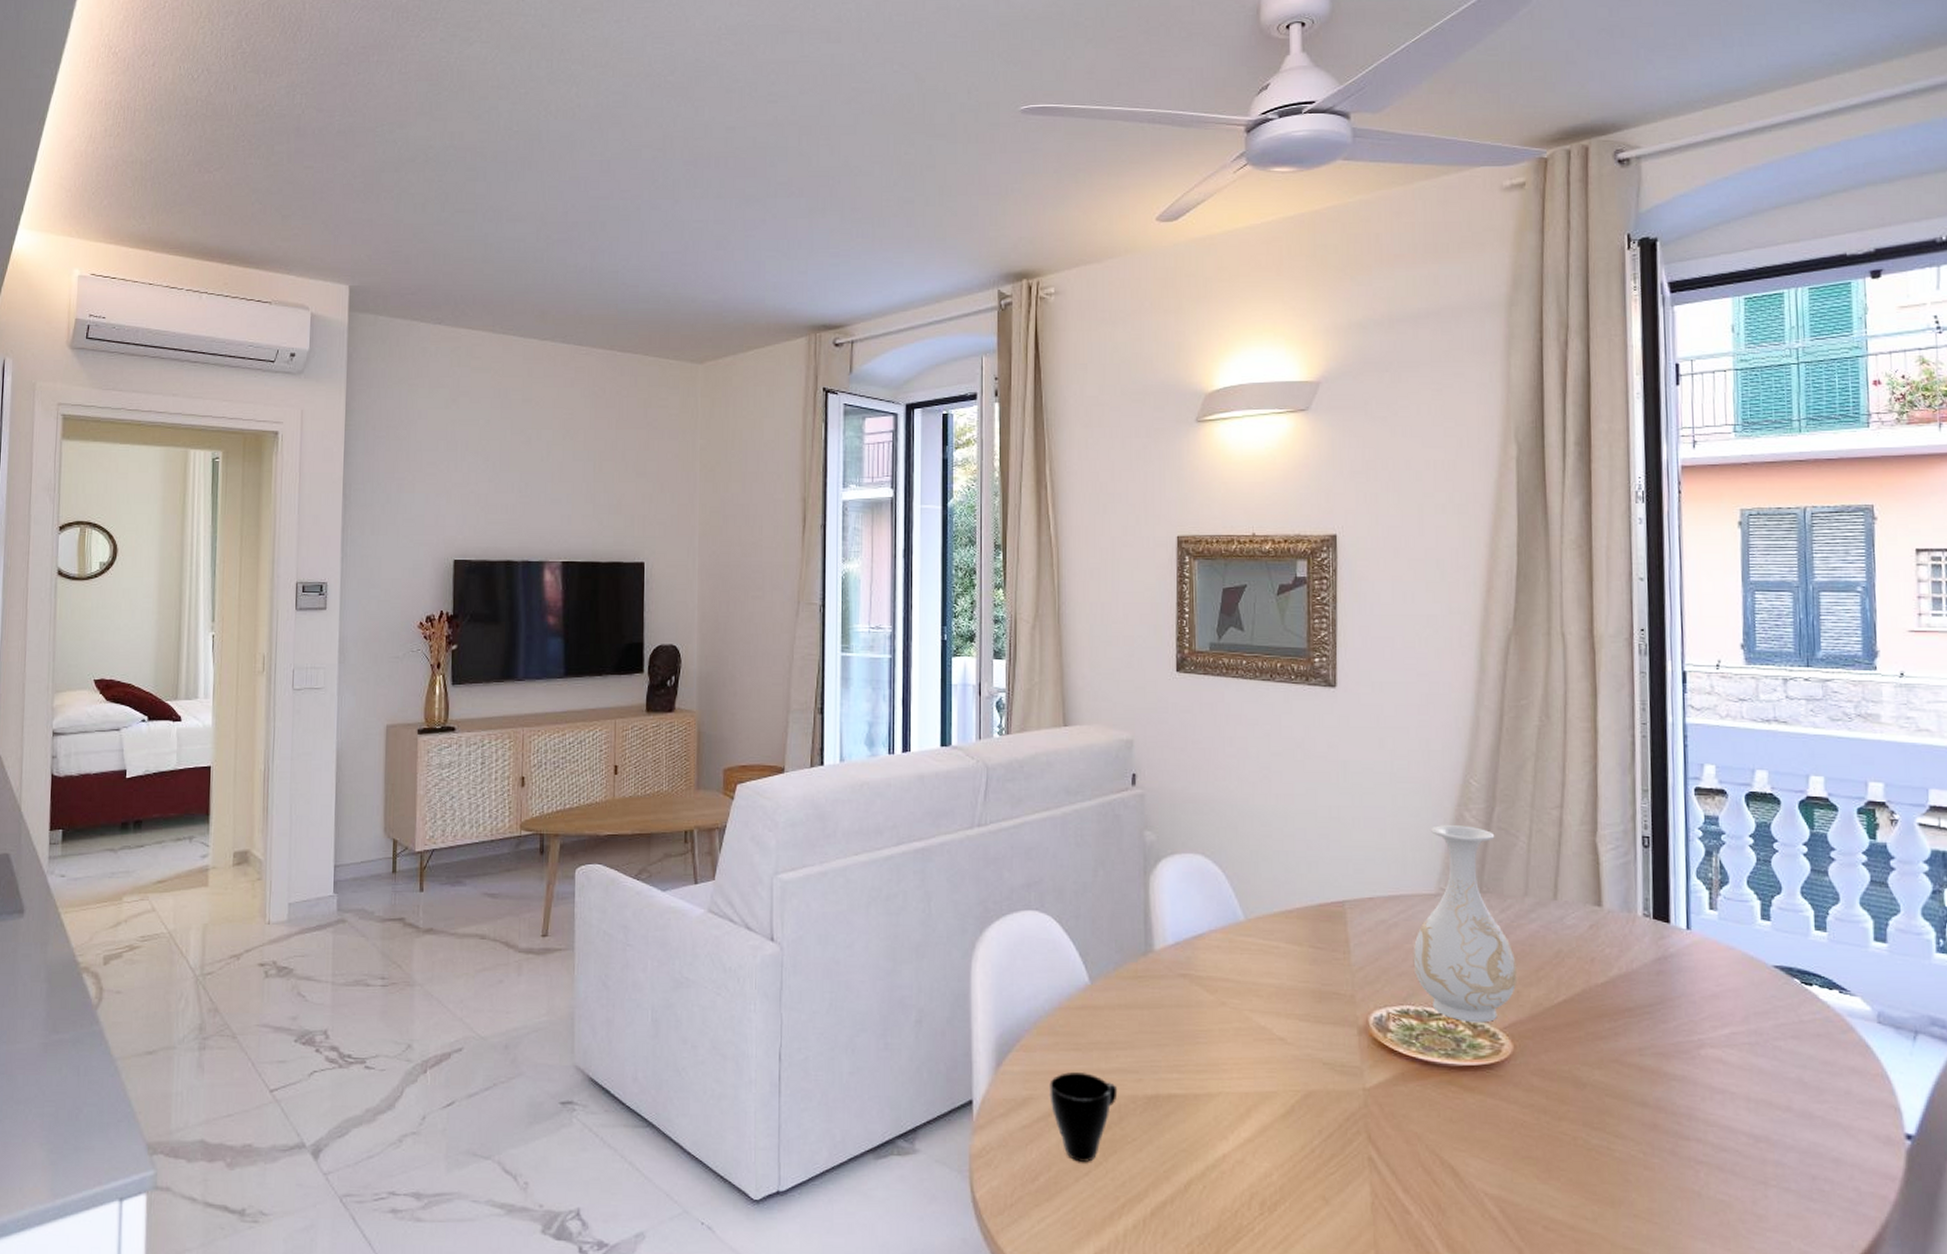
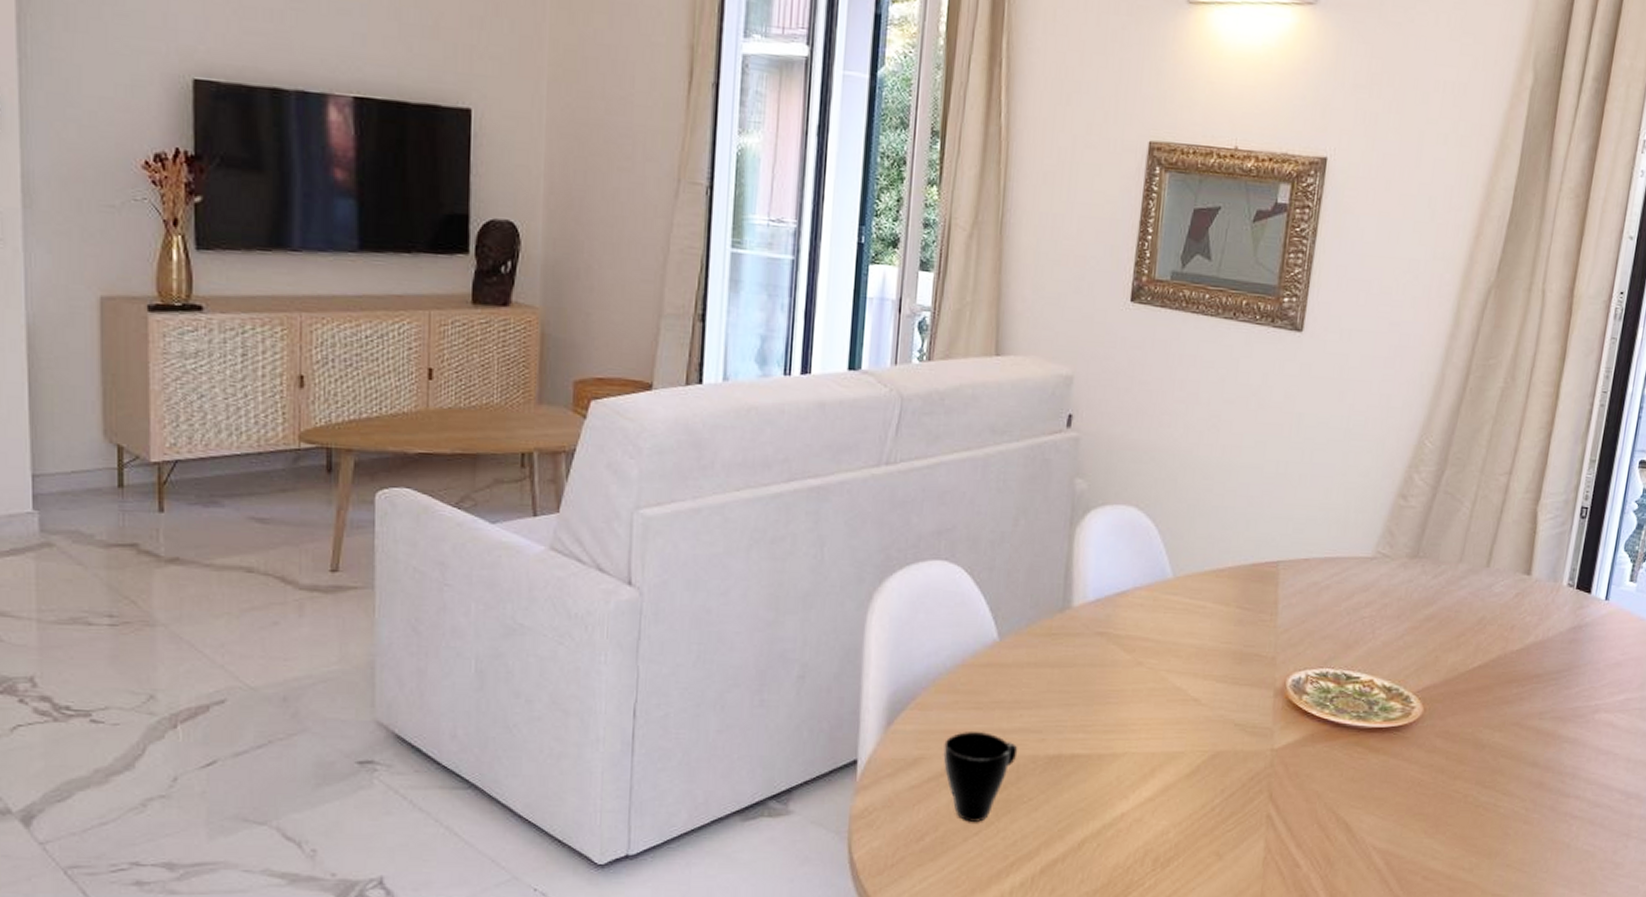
vase: present [1413,825,1517,1023] -> none [1338,486,1440,687]

